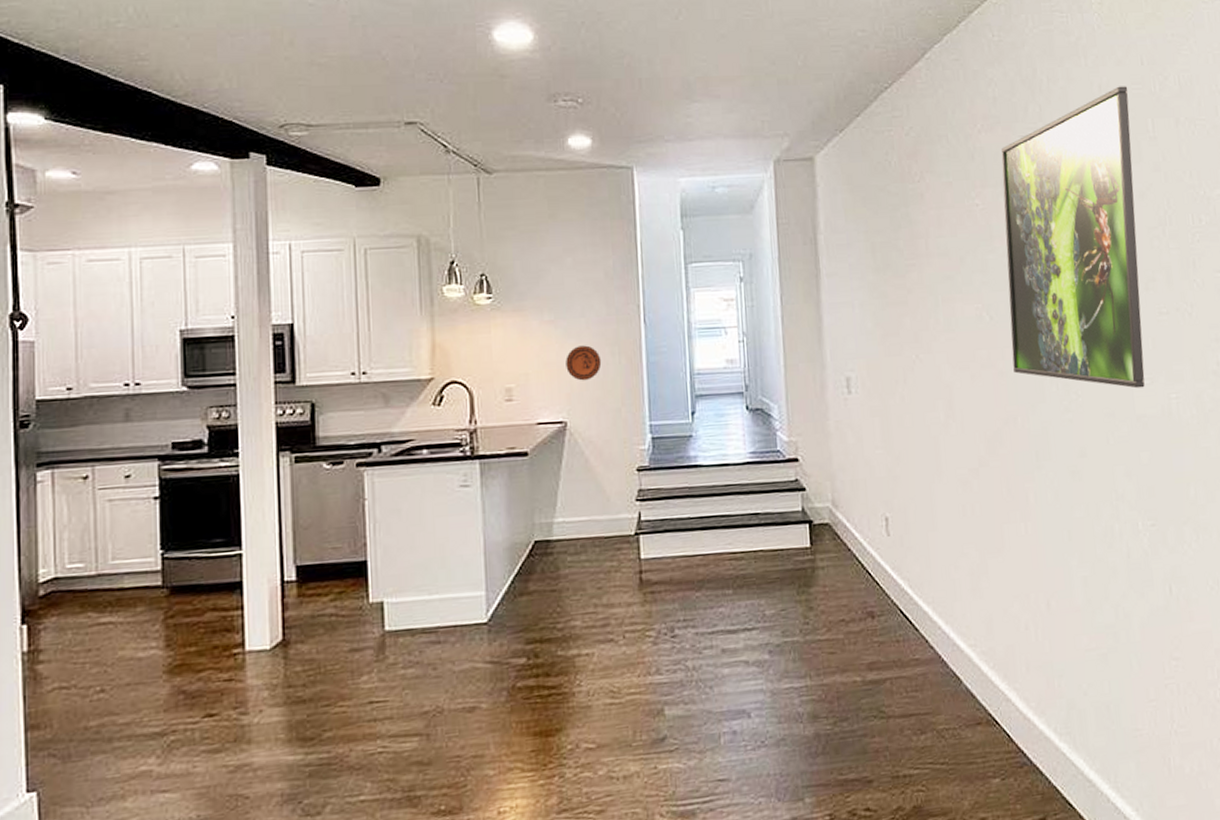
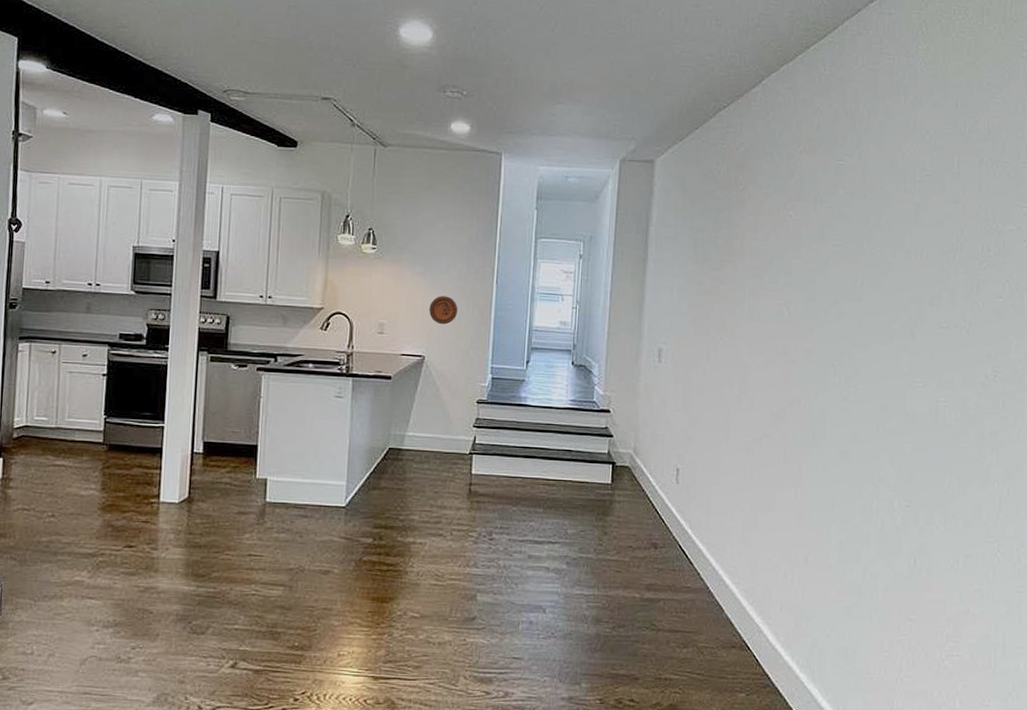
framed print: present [1000,86,1145,389] -> none [803,125,940,389]

